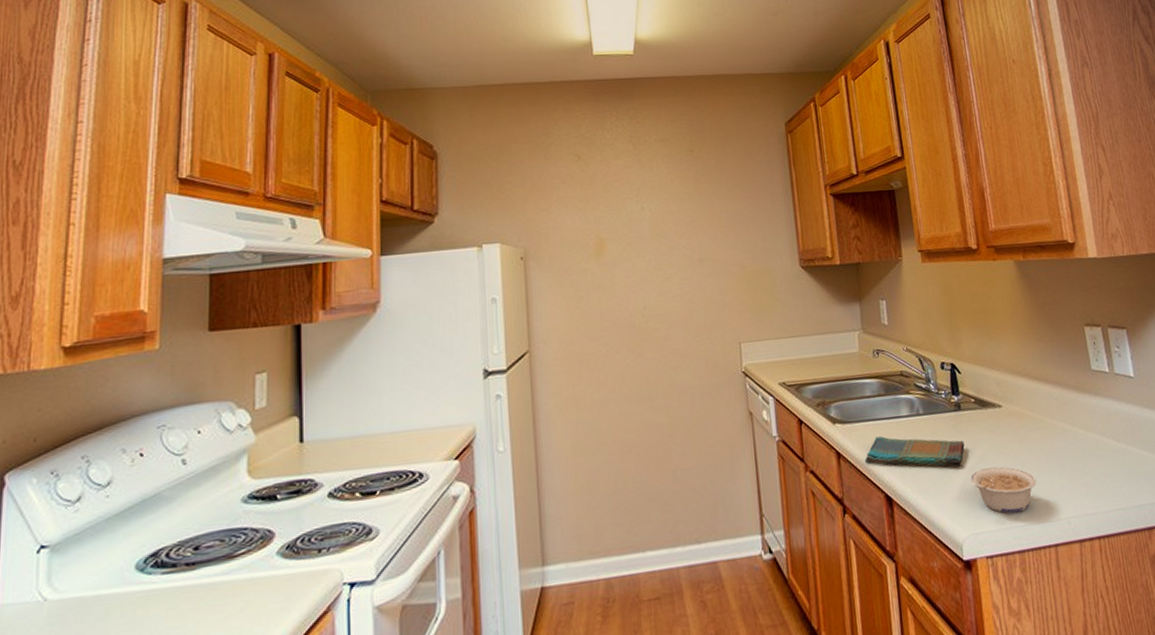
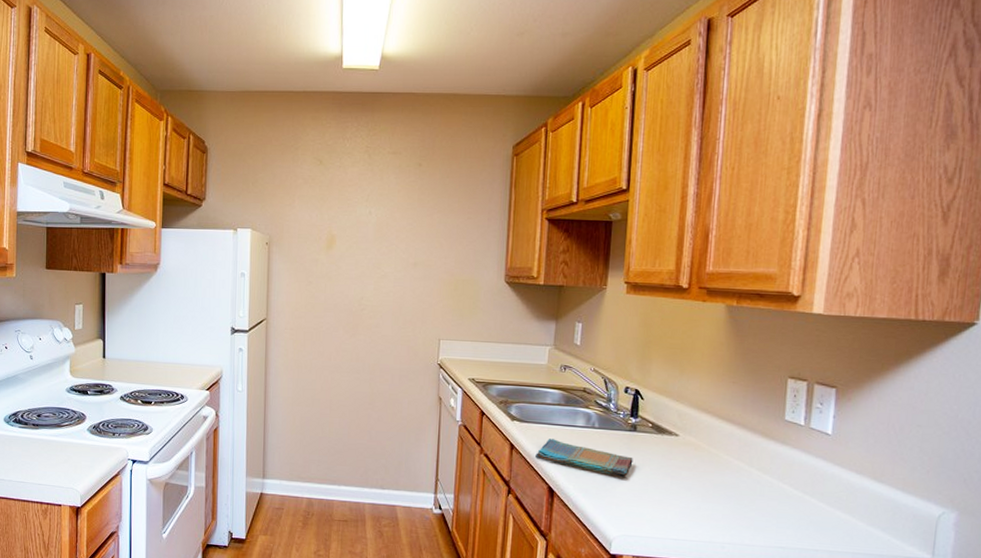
legume: present [970,466,1037,514] -> none [632,484,698,528]

